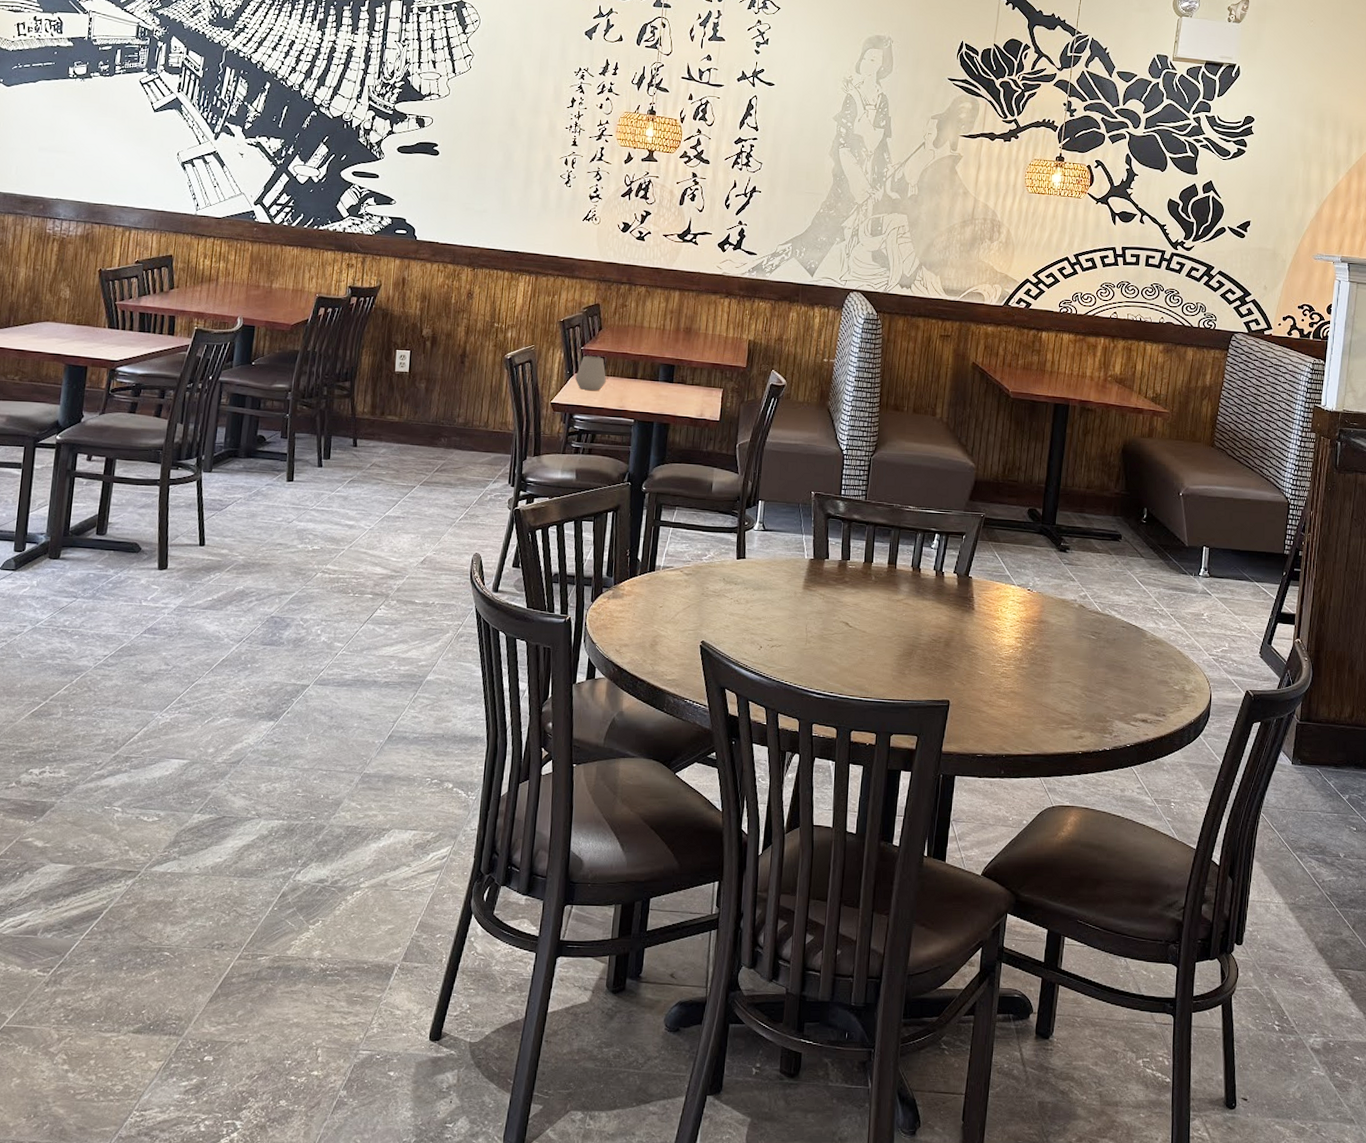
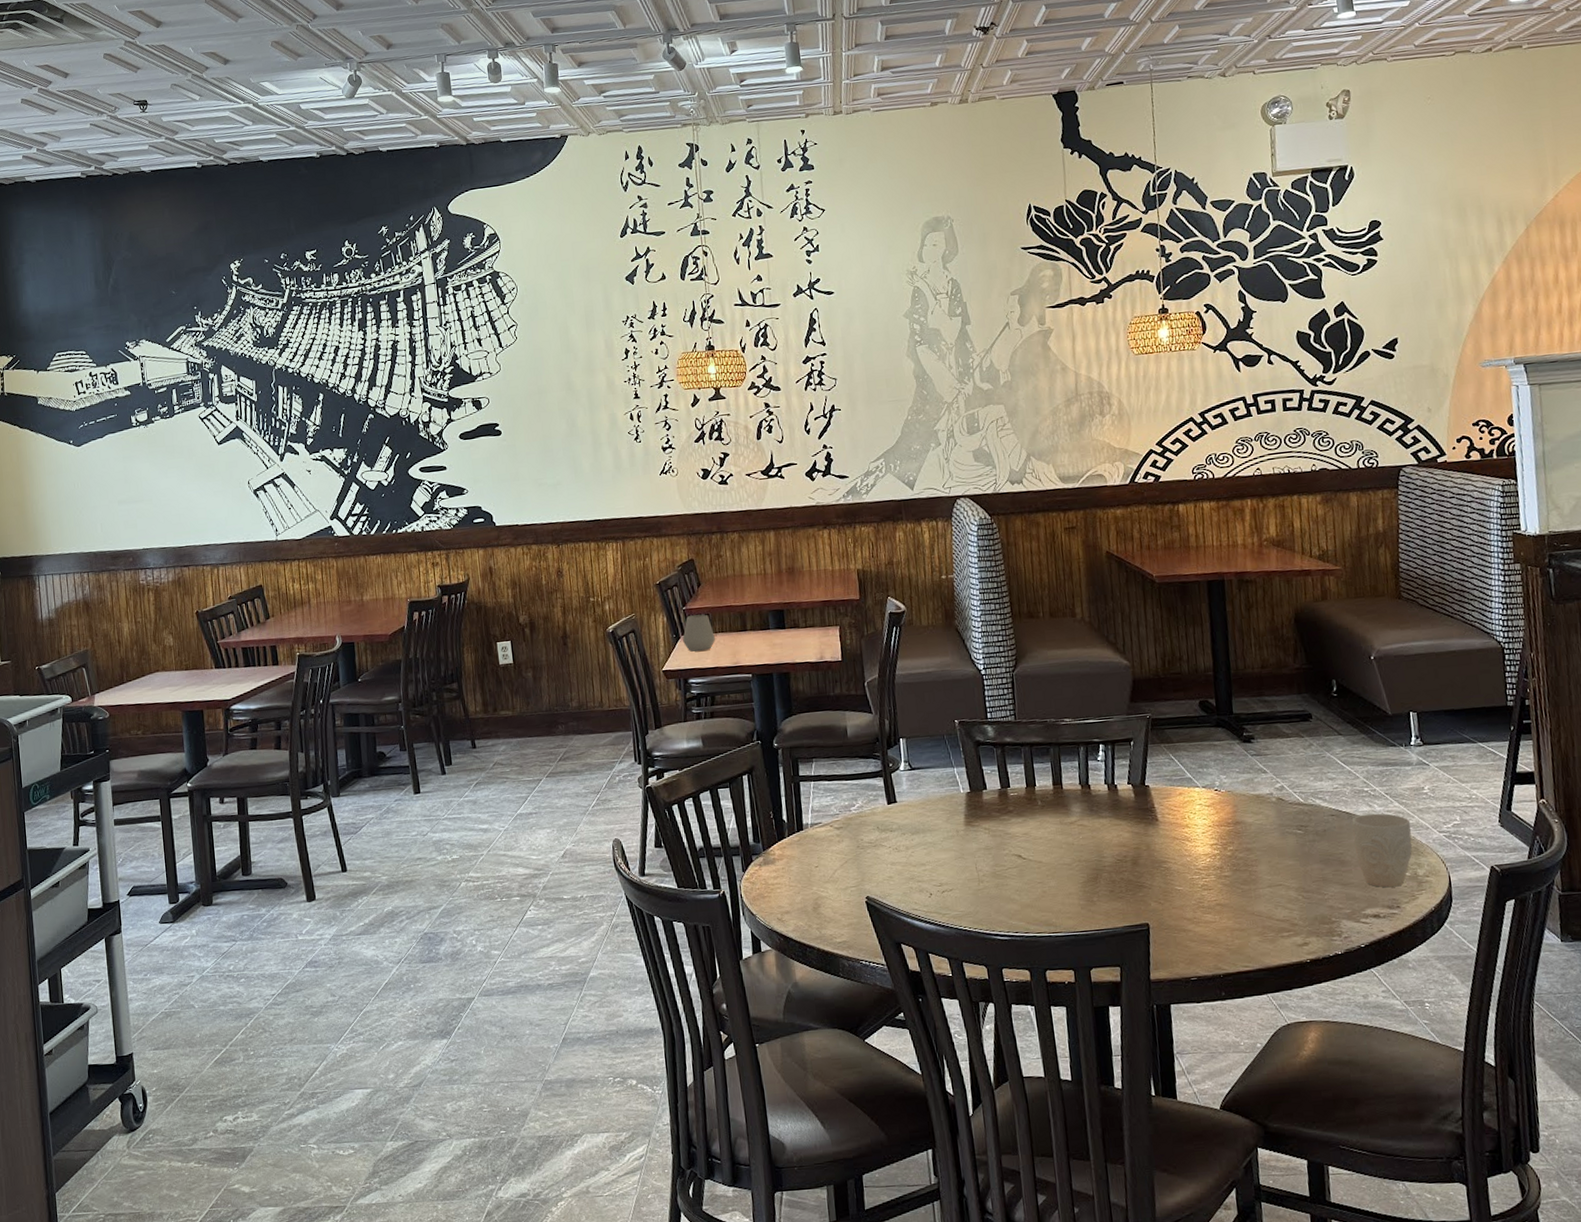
cup: none [1136,630,1187,698] -> present [1352,813,1412,888]

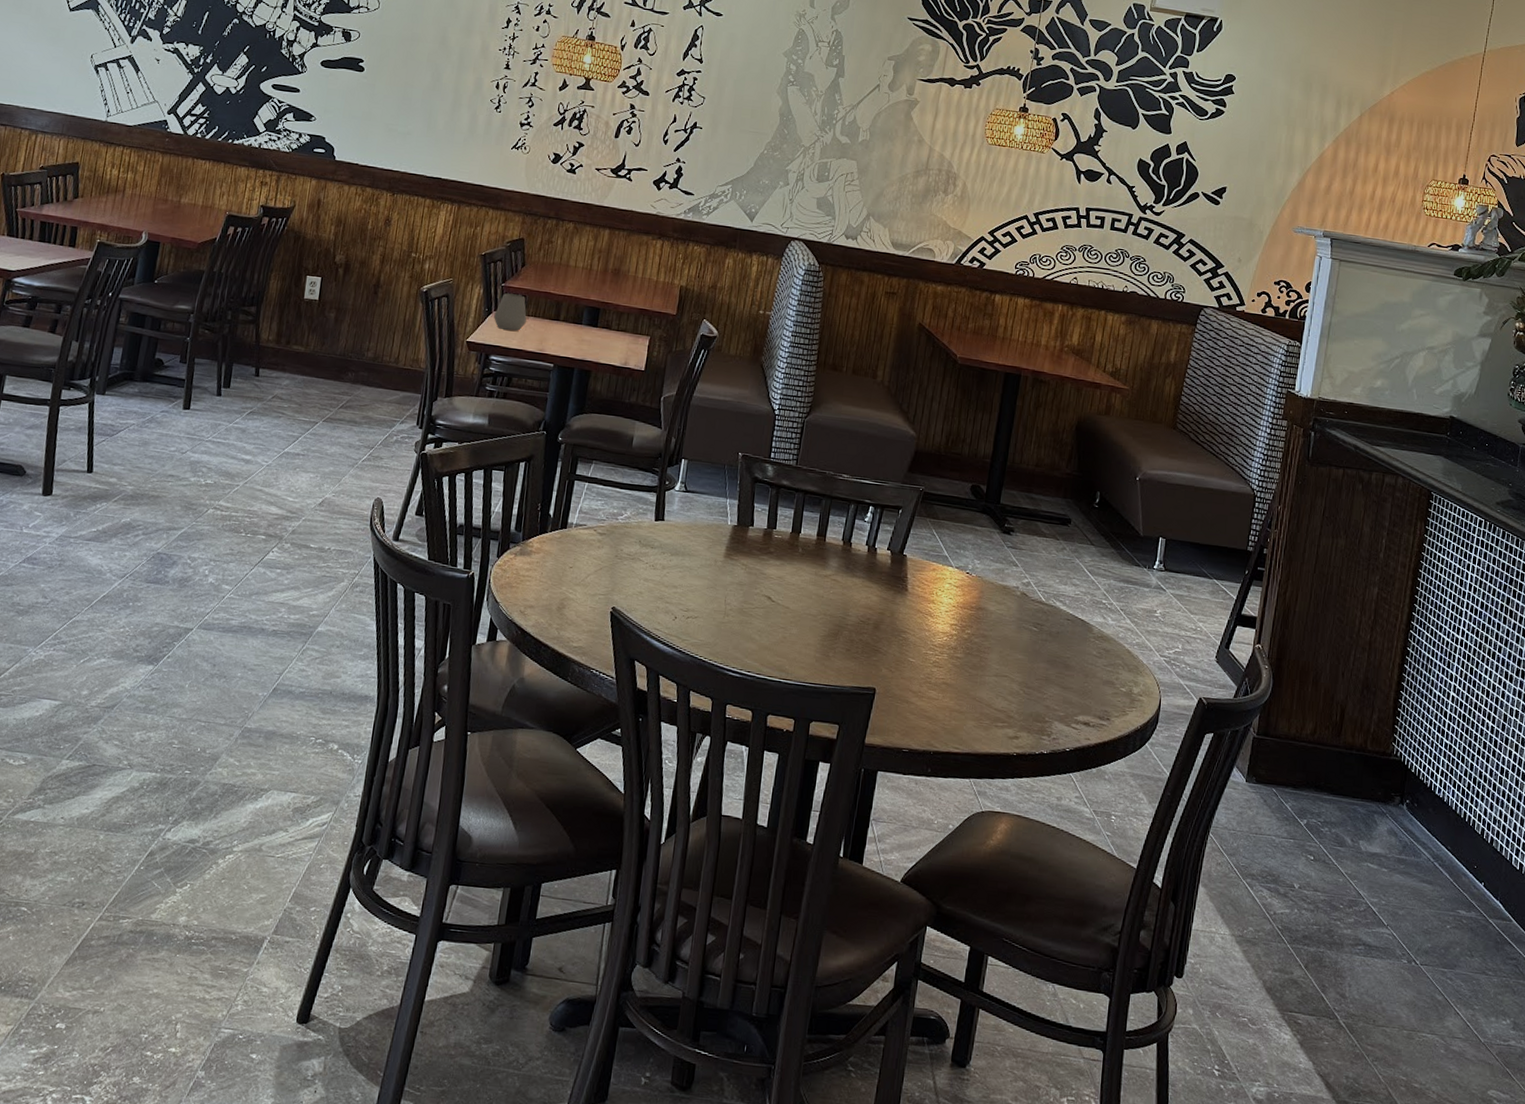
cup: present [1352,813,1412,888] -> none [1081,624,1137,700]

